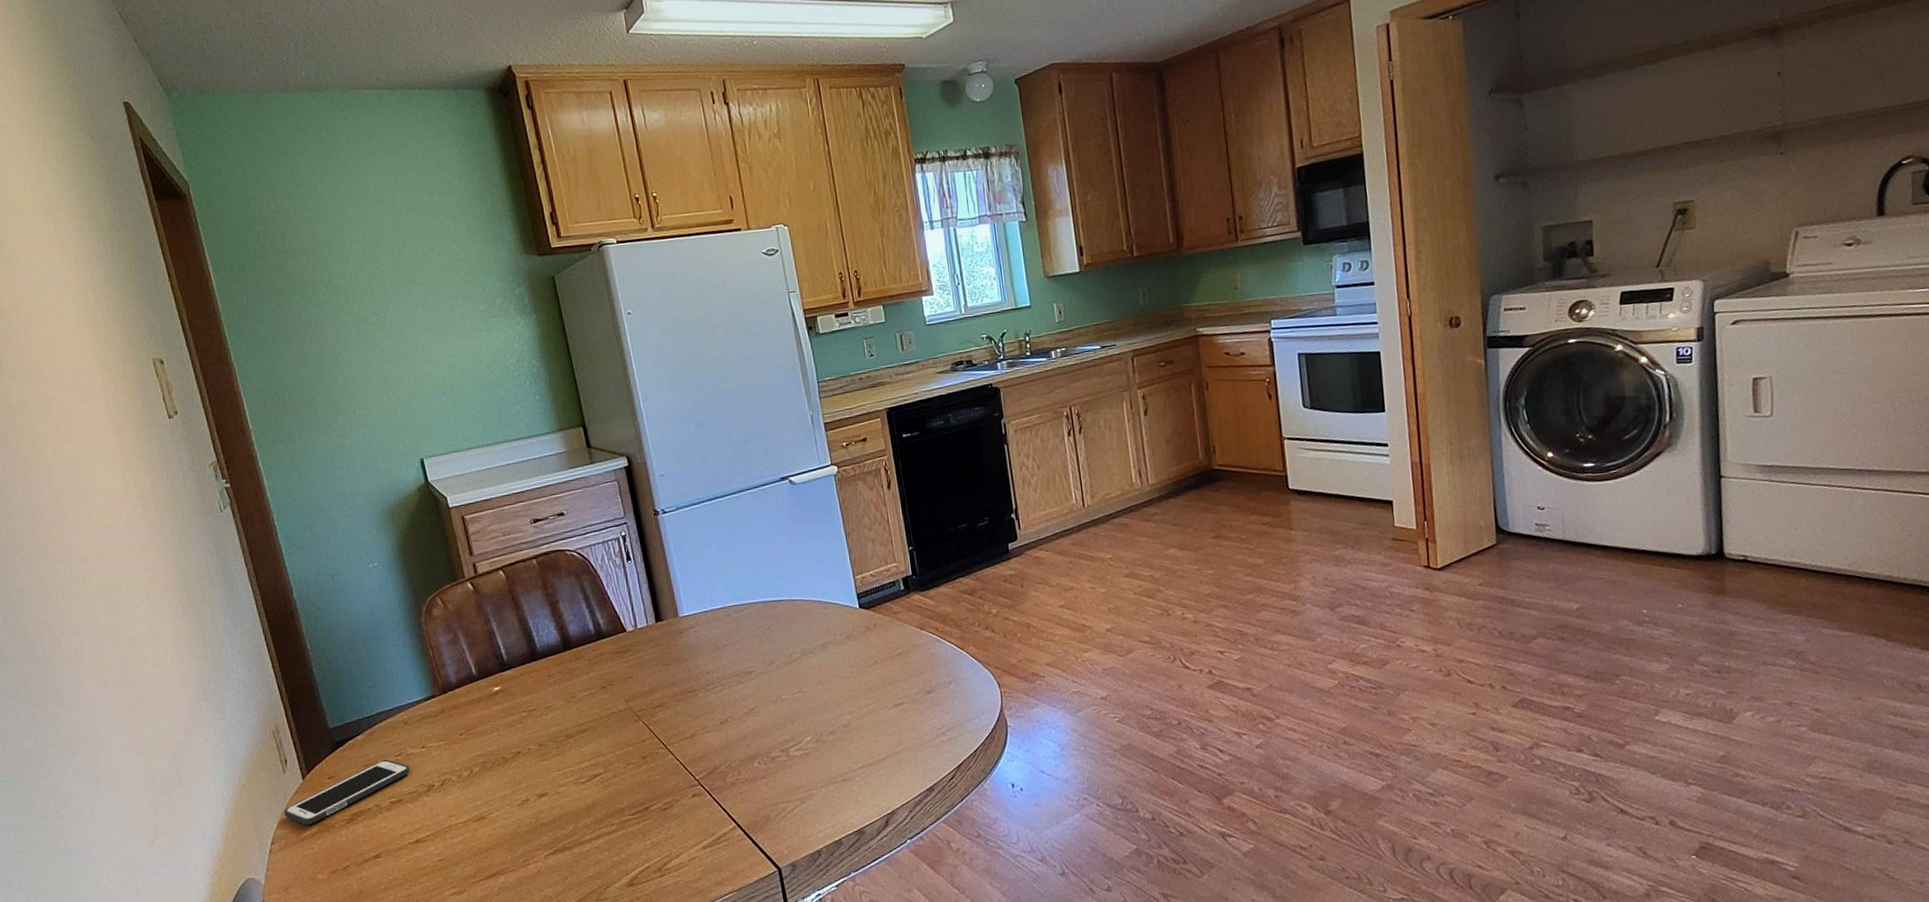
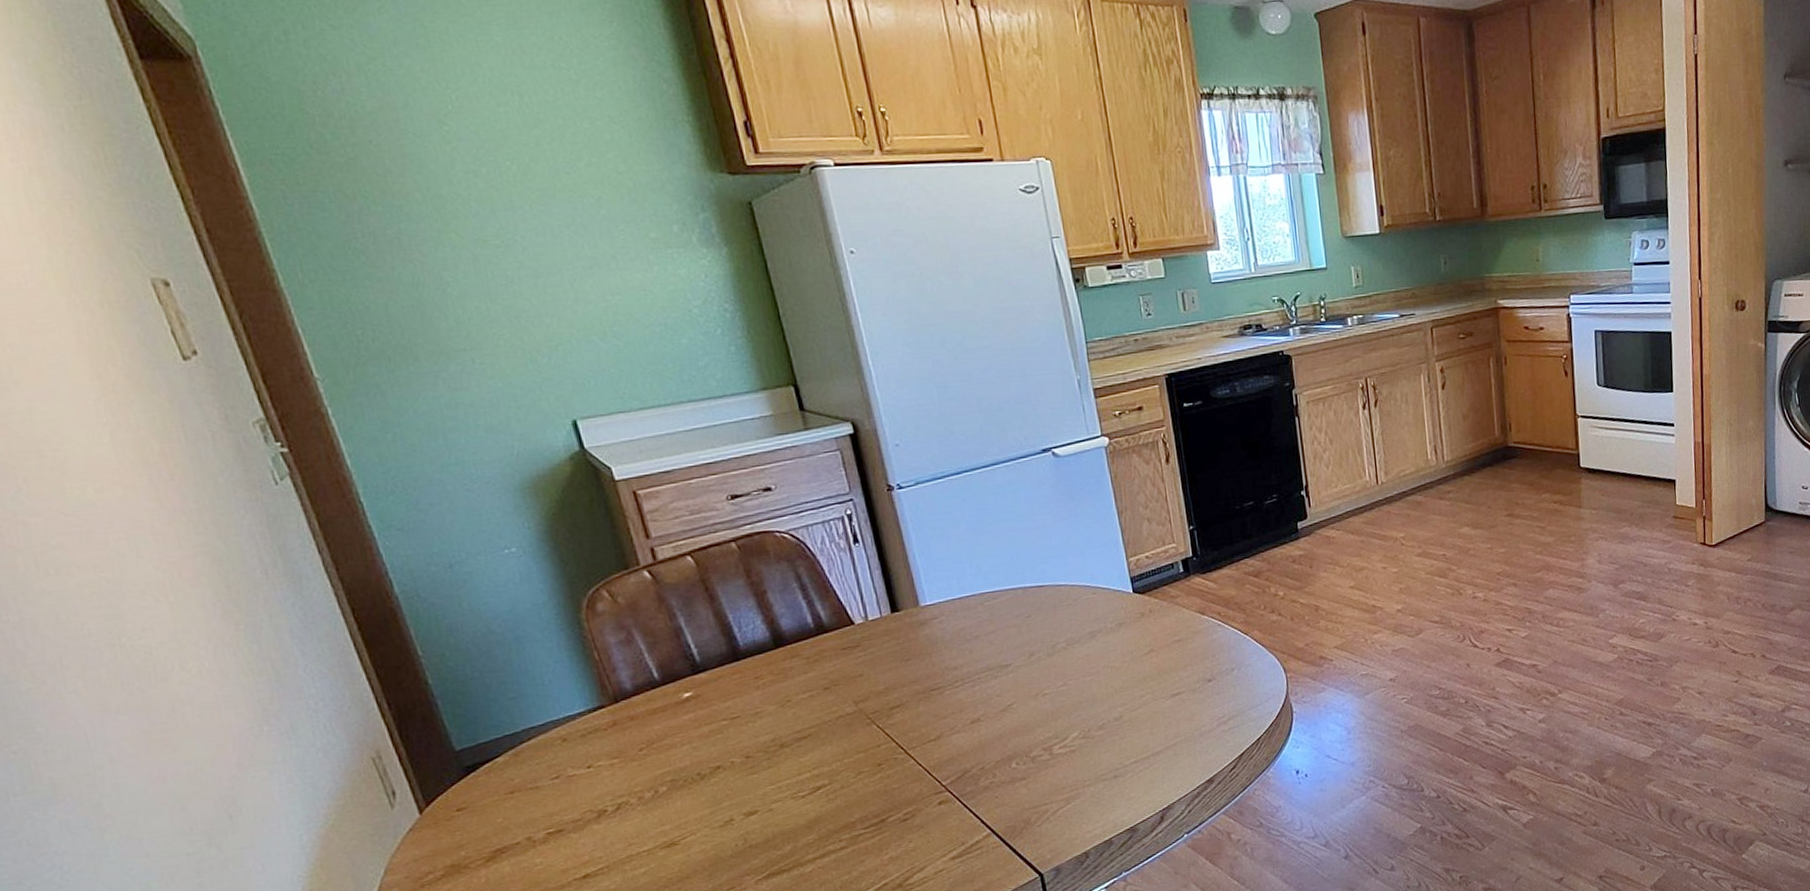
cell phone: present [284,759,411,825] -> none [394,783,574,868]

